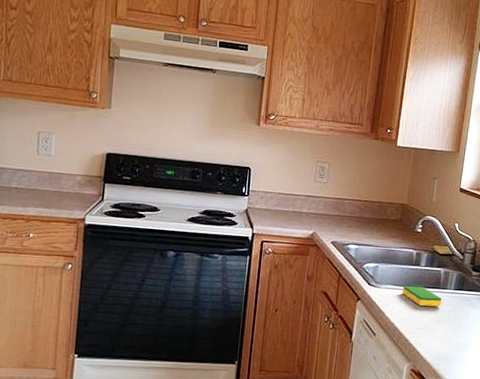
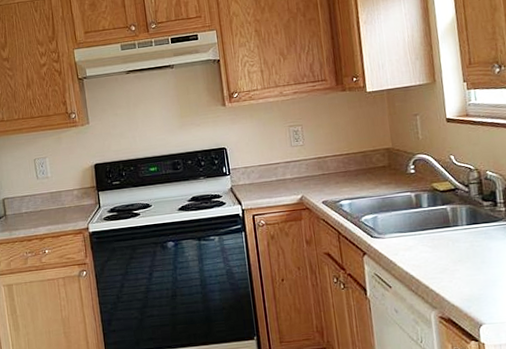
dish sponge: present [403,286,442,307] -> none [409,228,457,249]

